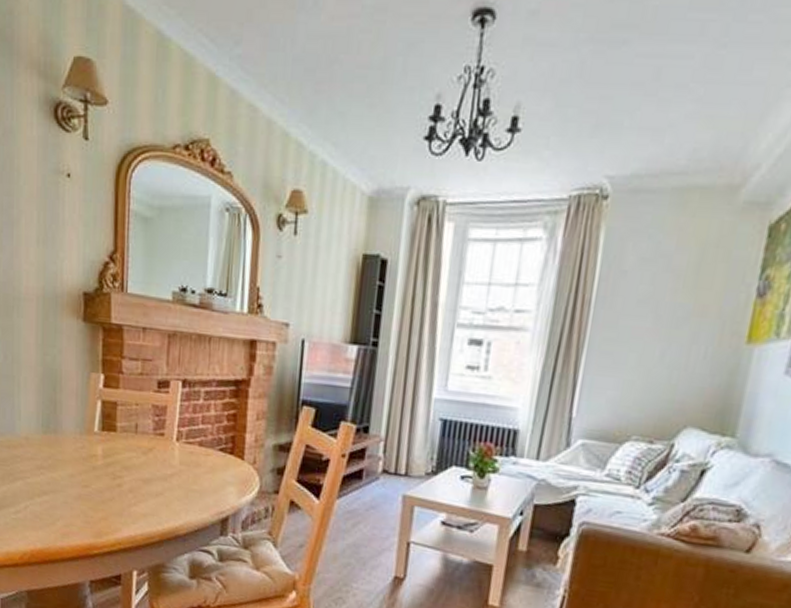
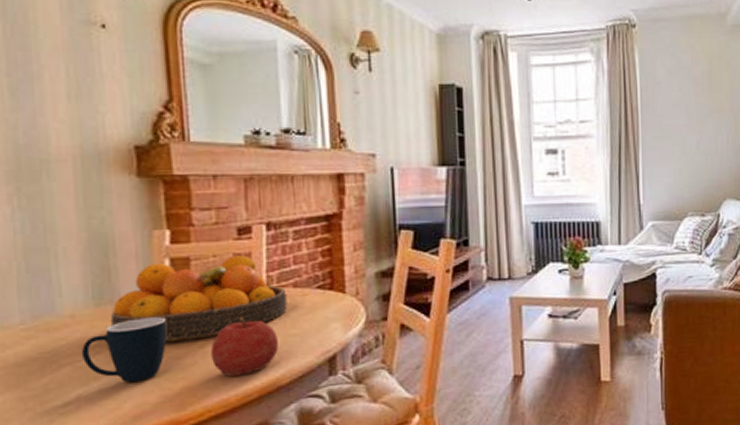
mug: none [30,450,95,506] -> present [81,317,167,383]
fruit bowl: none [53,403,193,478] -> present [110,254,288,342]
fruit: none [125,464,181,518] -> present [210,316,278,376]

